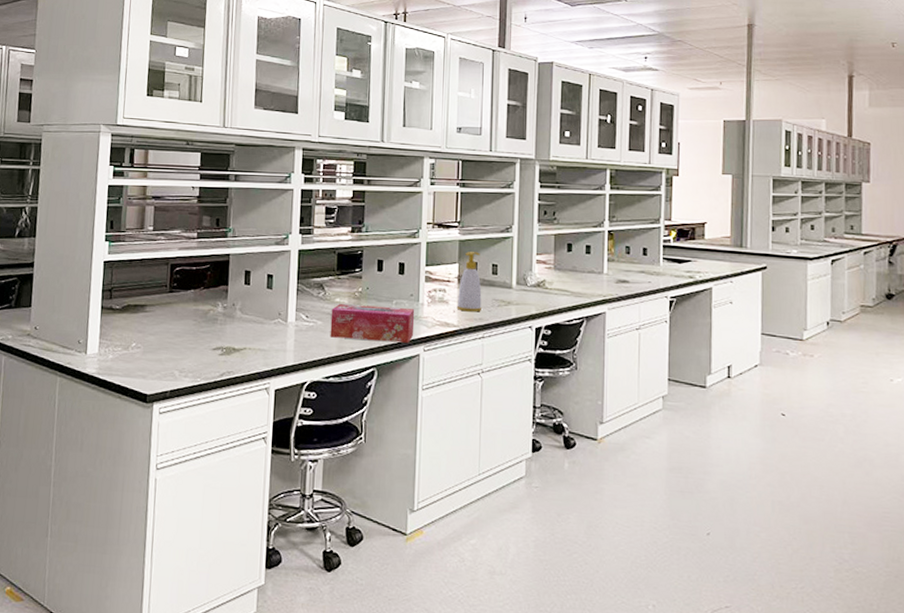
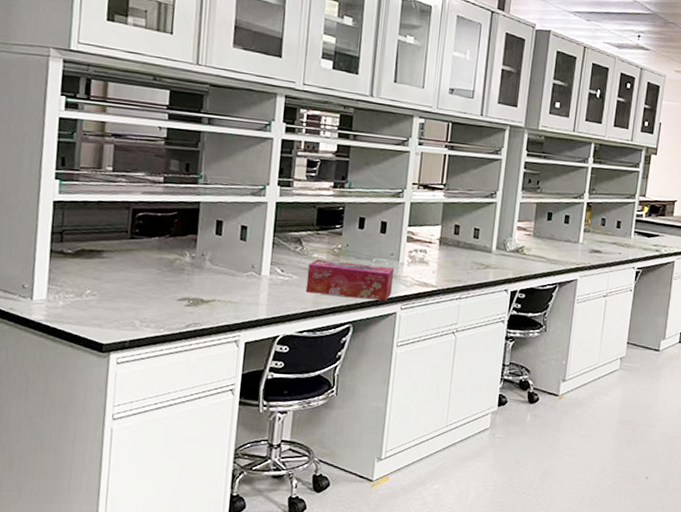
soap bottle: present [456,252,482,312] -> none [436,214,463,274]

